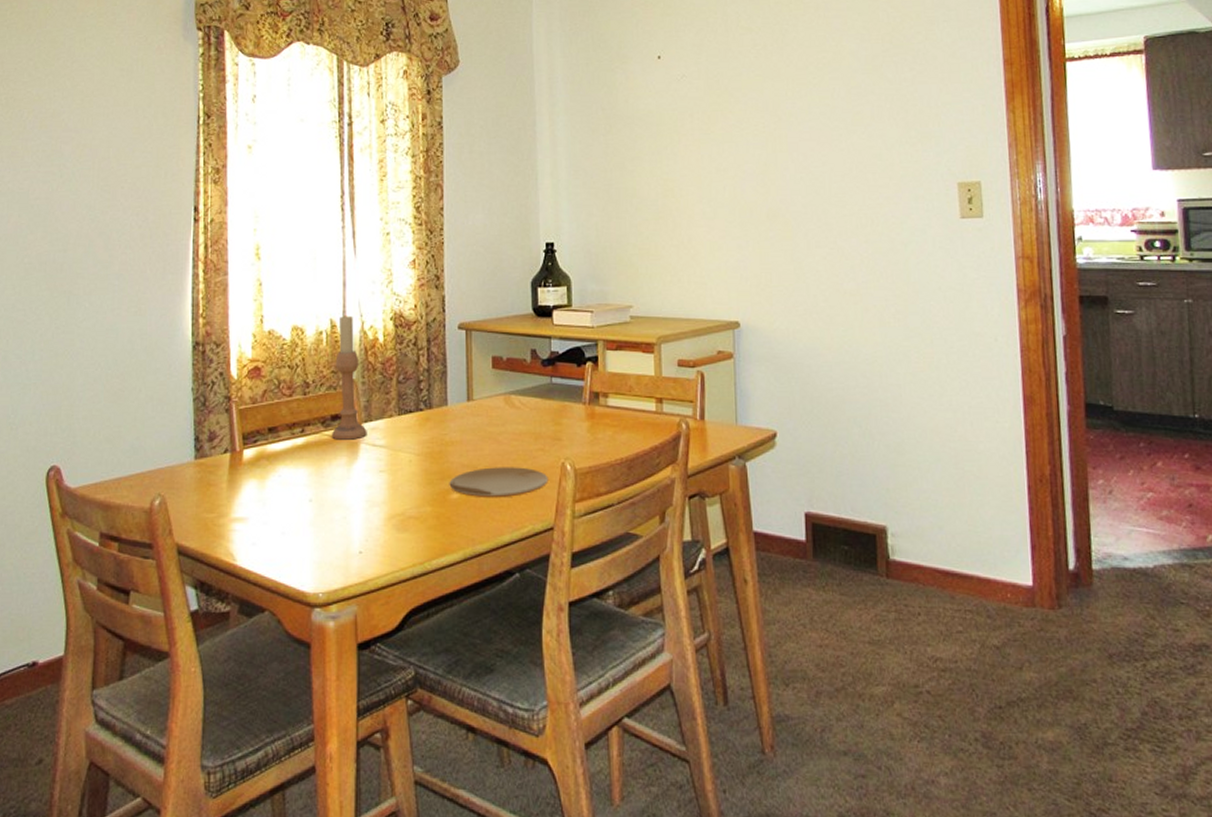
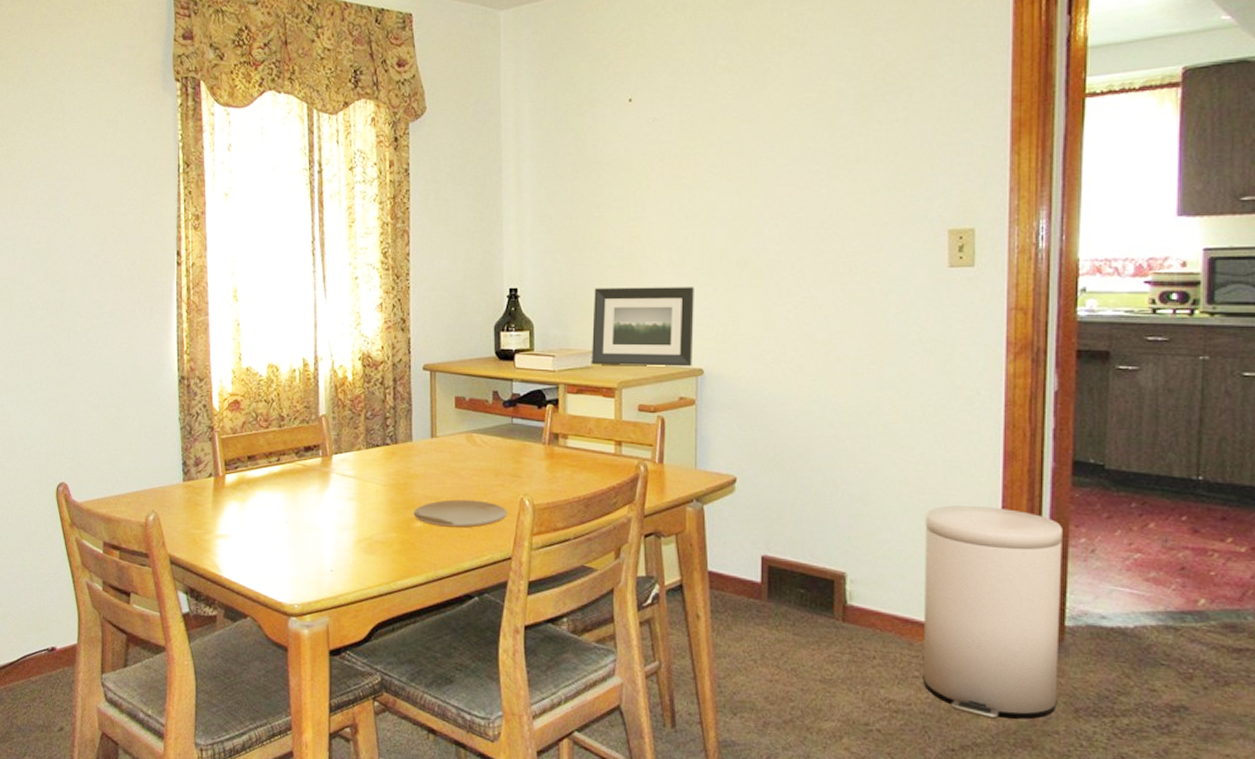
candlestick: present [332,316,367,440] -> none [305,355,337,470]
picture frame: none [629,239,729,320] -> present [591,287,694,367]
pedal bin: none [956,452,1093,672] -> present [922,505,1062,720]

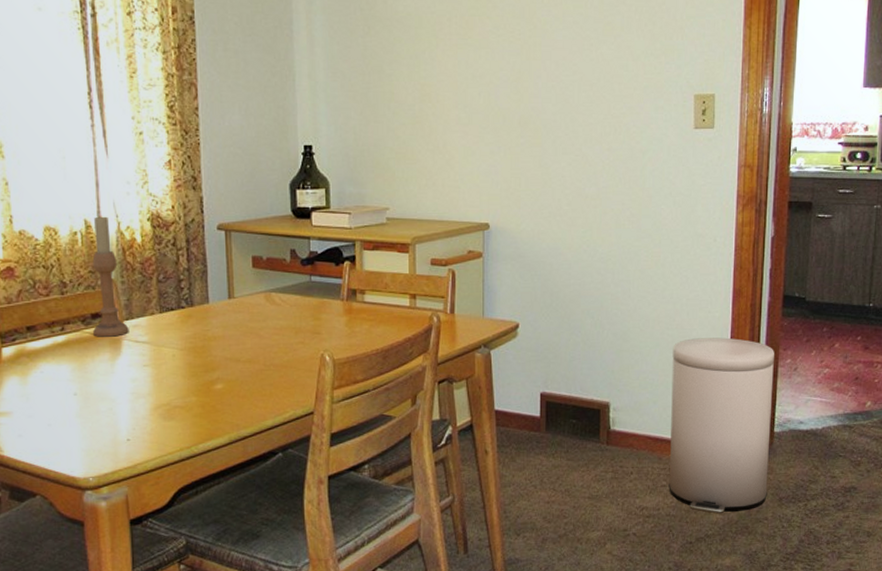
candlestick: none [305,355,337,470] -> present [92,216,129,337]
plate: present [413,499,507,529] -> none [213,359,308,388]
picture frame: present [591,287,694,367] -> none [385,145,481,222]

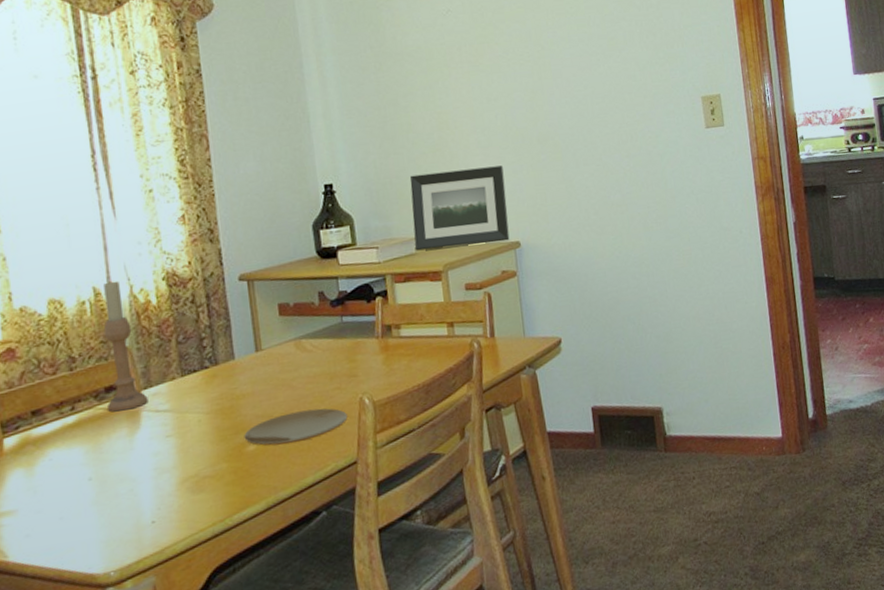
plate: none [213,359,308,388] -> present [244,408,348,446]
picture frame: none [385,145,481,222] -> present [409,165,510,251]
pedal bin: present [669,337,774,514] -> none [716,325,830,509]

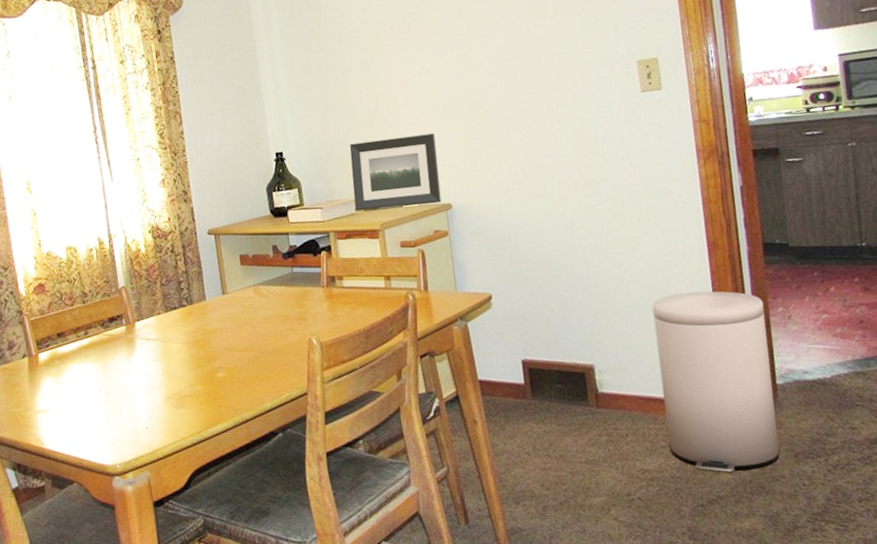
candlestick: present [103,281,148,412] -> none [105,233,141,338]
plate: present [244,408,348,446] -> none [214,345,299,375]
pedal bin: none [716,325,830,509] -> present [651,291,781,474]

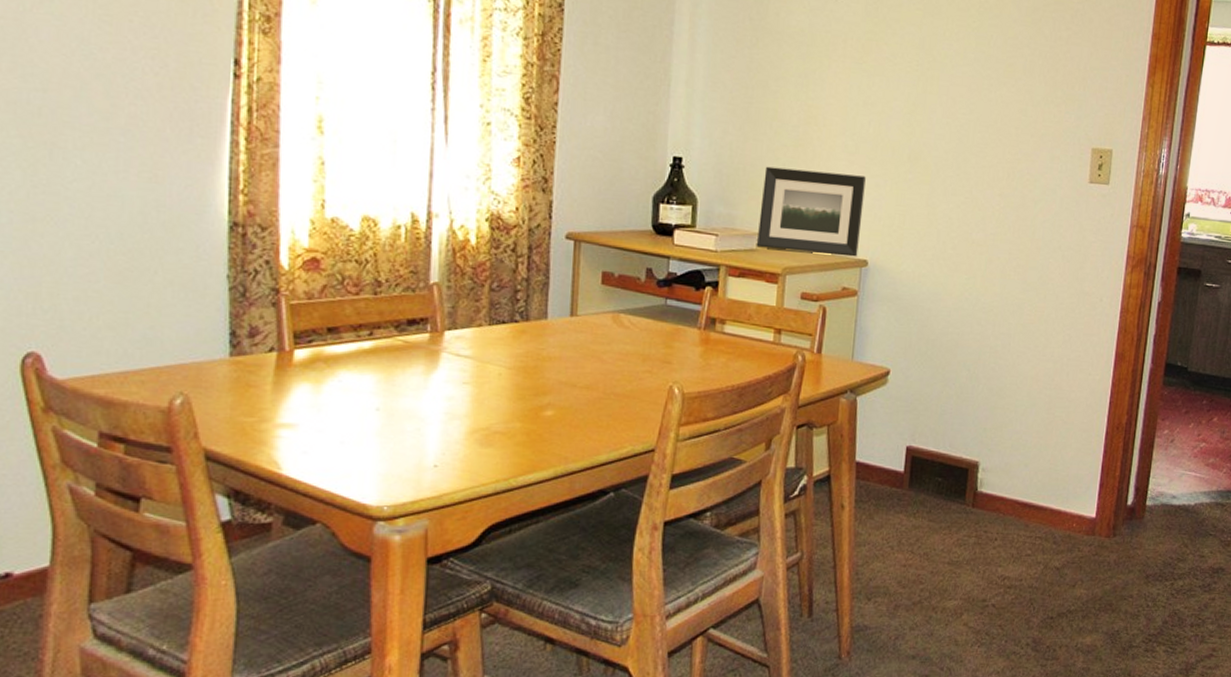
pedal bin: present [651,291,781,474] -> none [1033,400,1152,589]

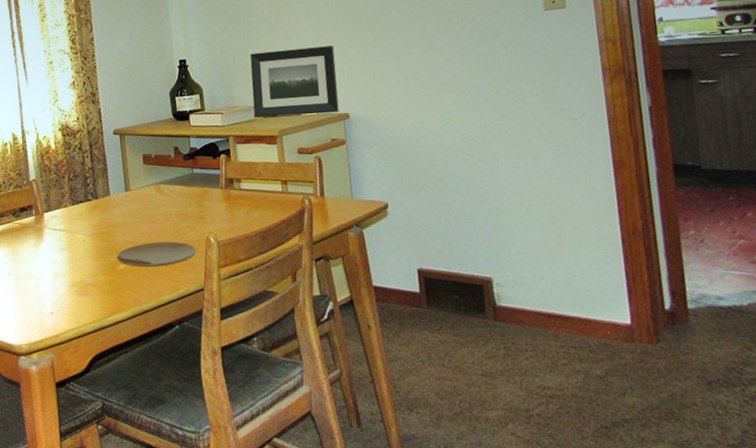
plate: none [543,386,654,418] -> present [116,241,197,268]

